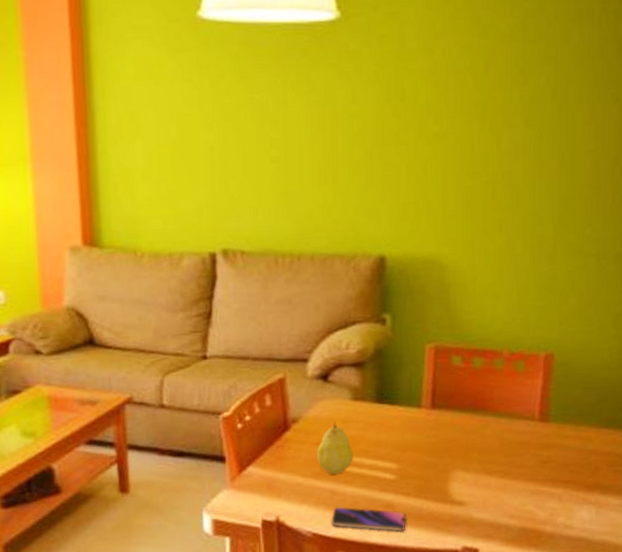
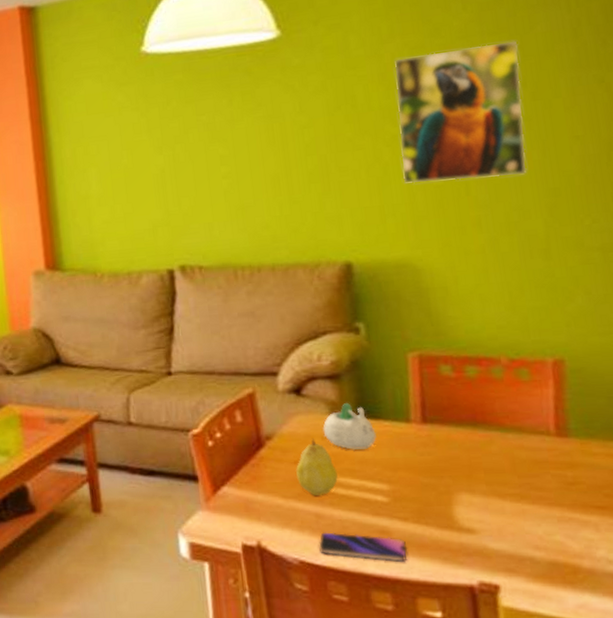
succulent planter: none [344,388,391,432] -> present [323,402,377,450]
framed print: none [439,51,554,183] -> present [394,40,527,184]

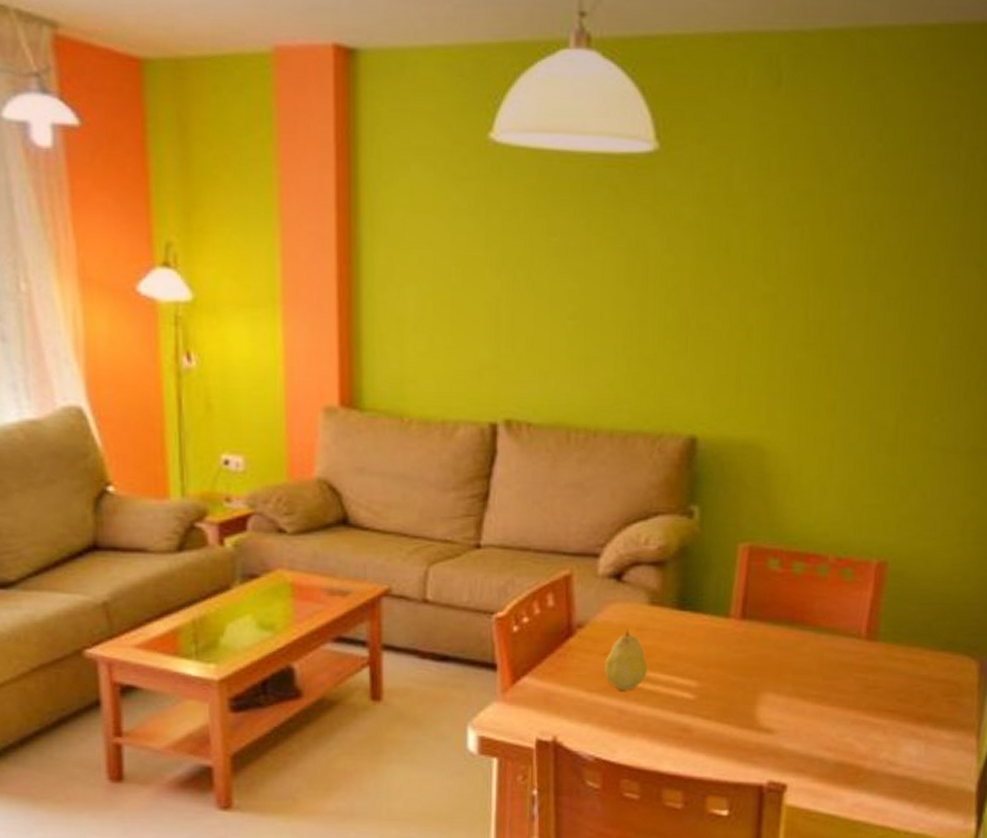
smartphone: present [319,532,408,562] -> none [617,729,705,760]
succulent planter: present [323,402,377,450] -> none [639,592,693,643]
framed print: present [394,40,527,184] -> none [765,202,909,359]

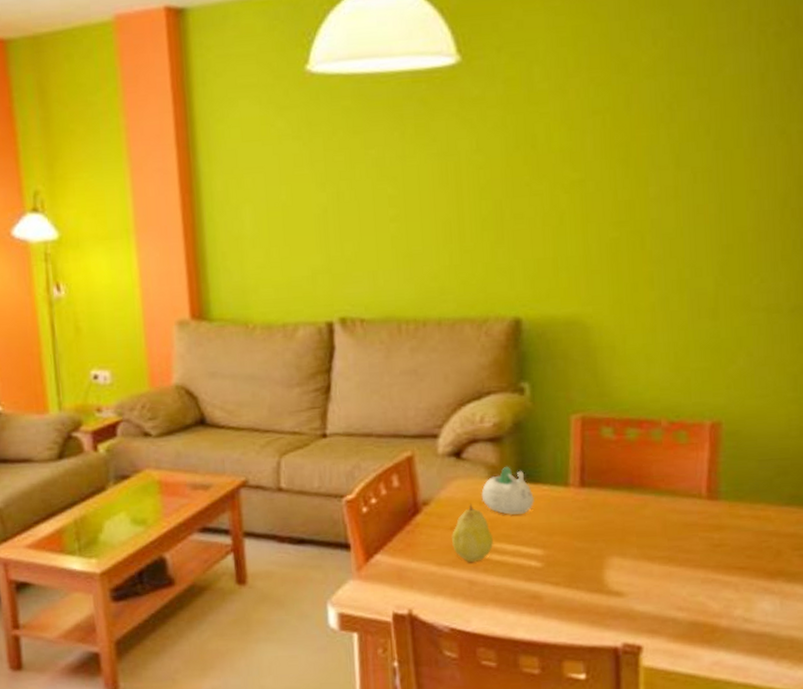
succulent planter: none [639,592,693,643] -> present [481,466,534,515]

